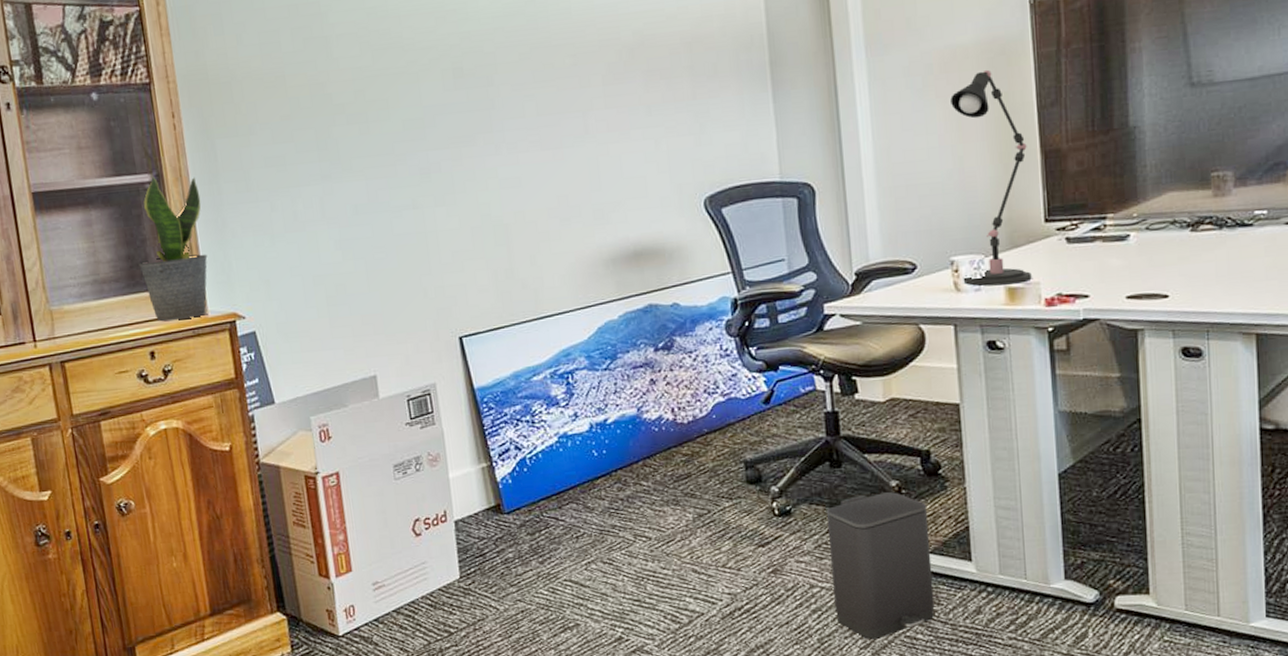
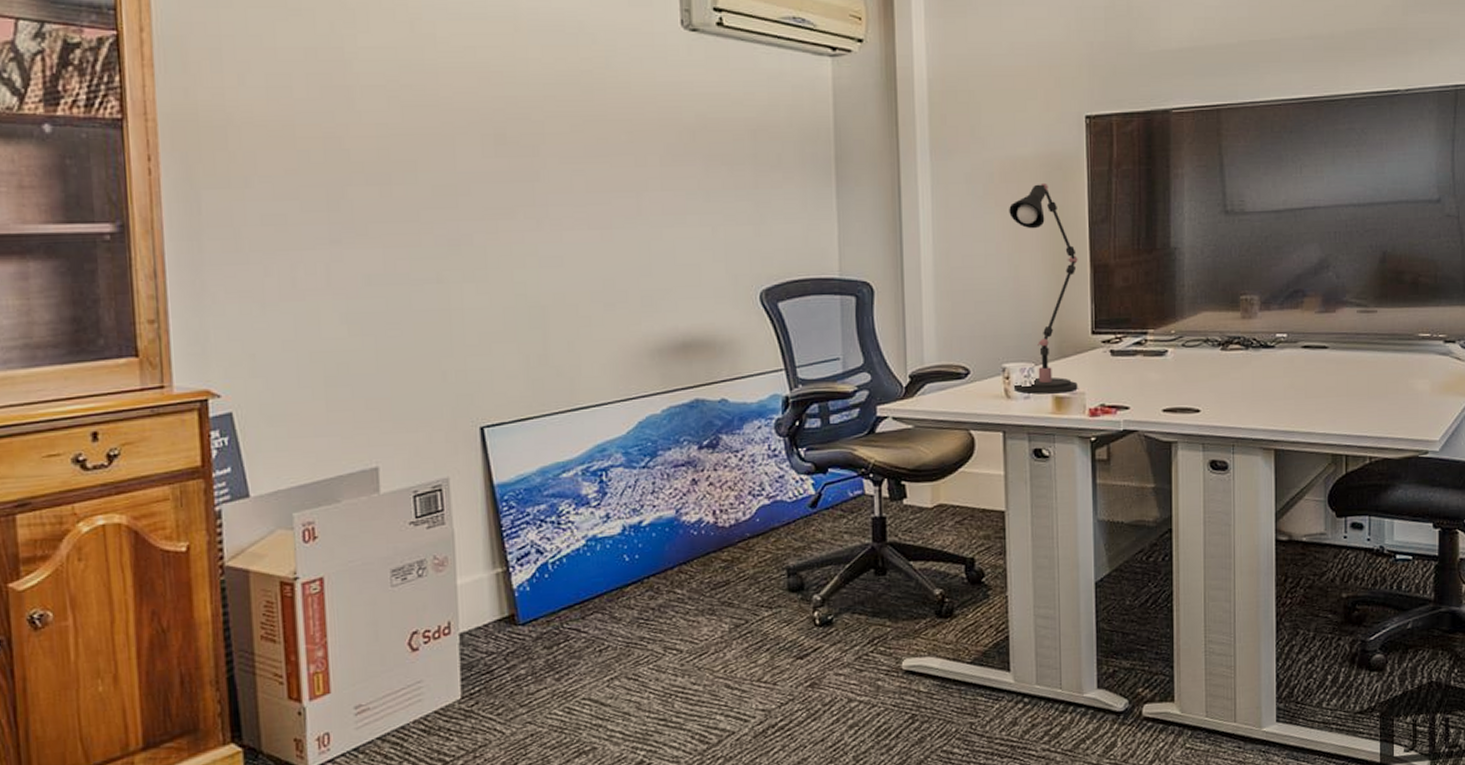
potted plant: present [138,176,208,322] -> none [87,226,179,397]
pedal bin: present [826,492,935,639] -> none [868,601,972,755]

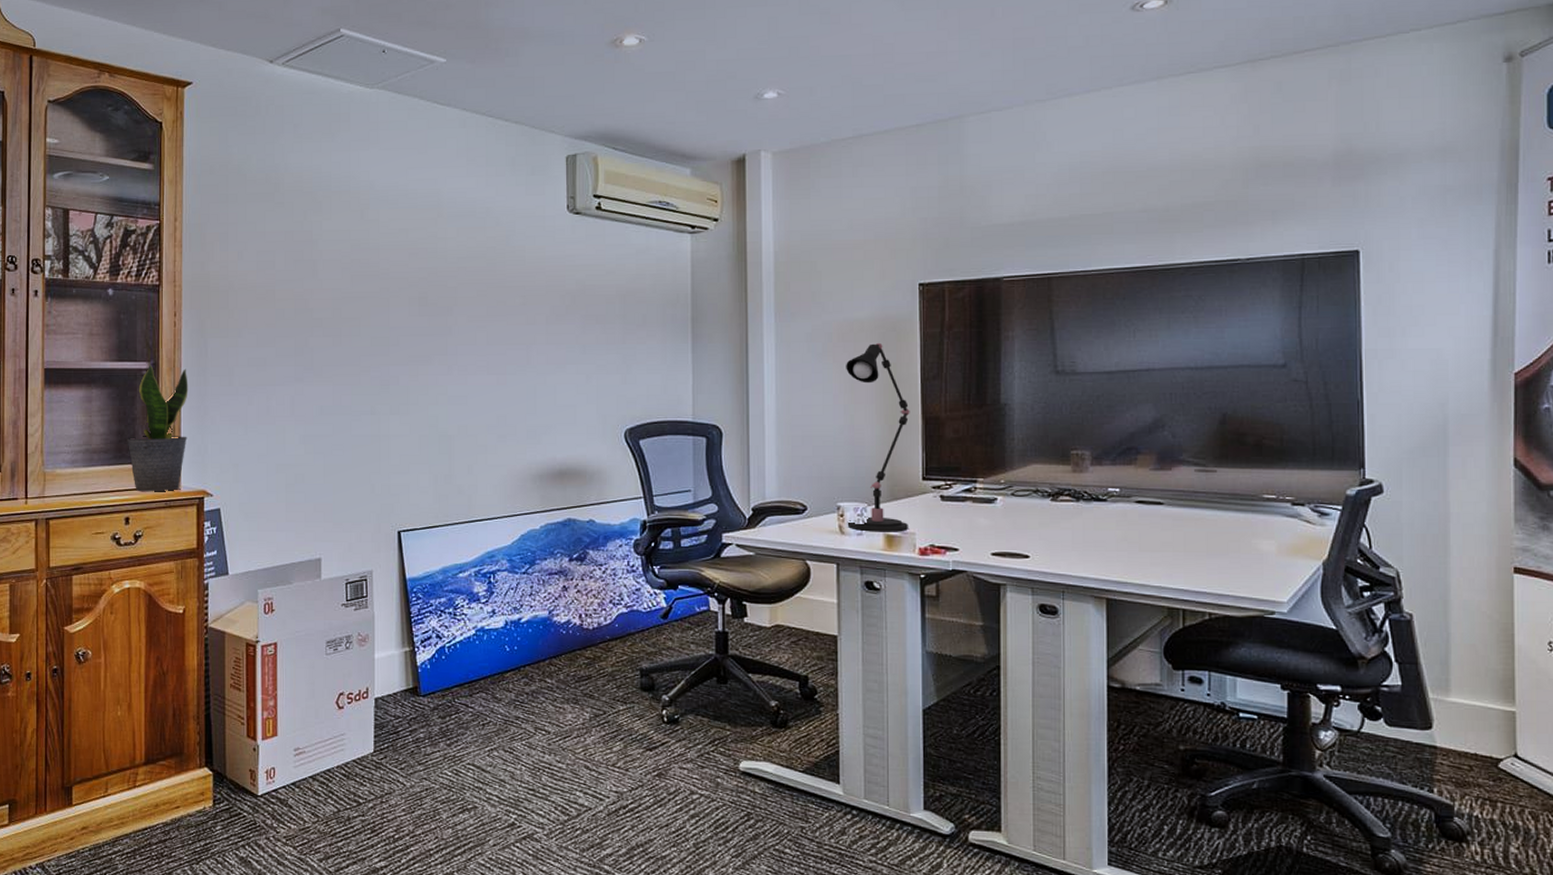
potted plant: none [87,226,179,397] -> present [127,364,188,492]

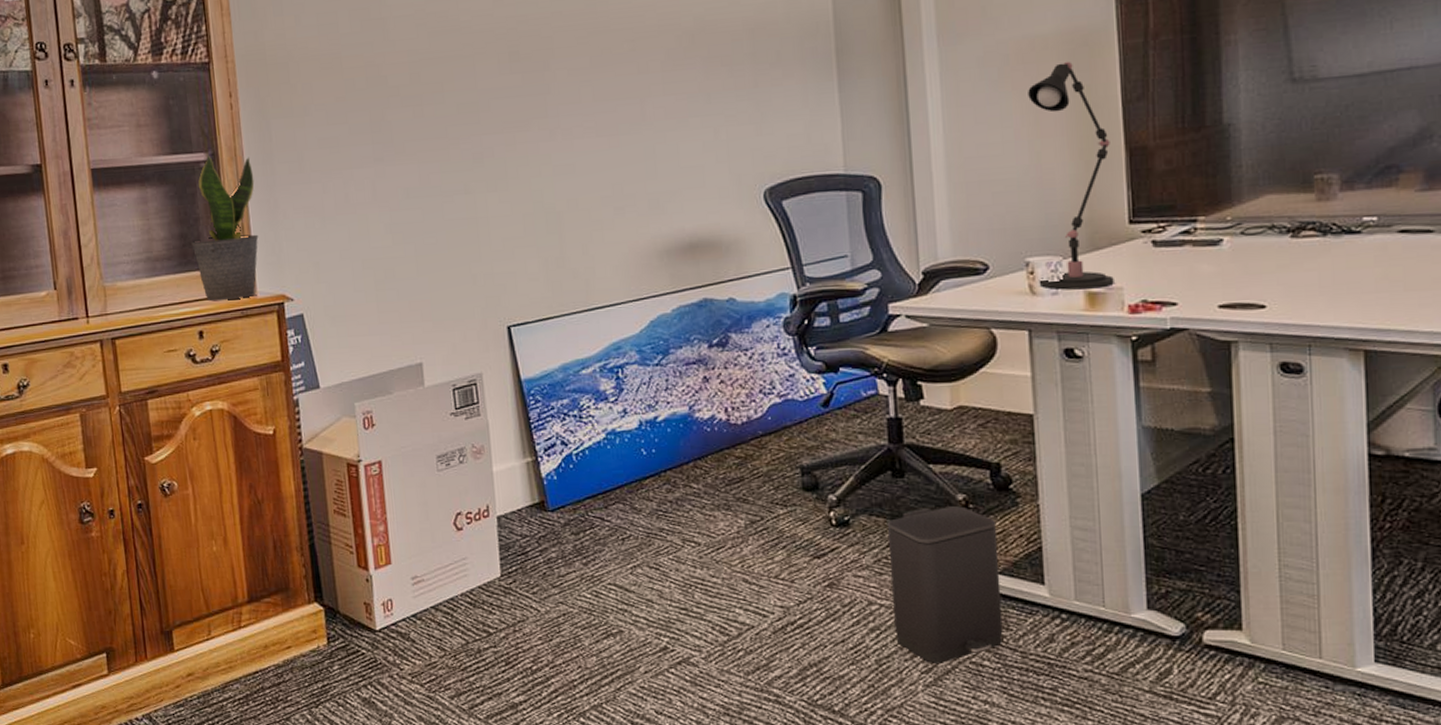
pedal bin: none [710,711,803,849] -> present [887,506,1003,663]

